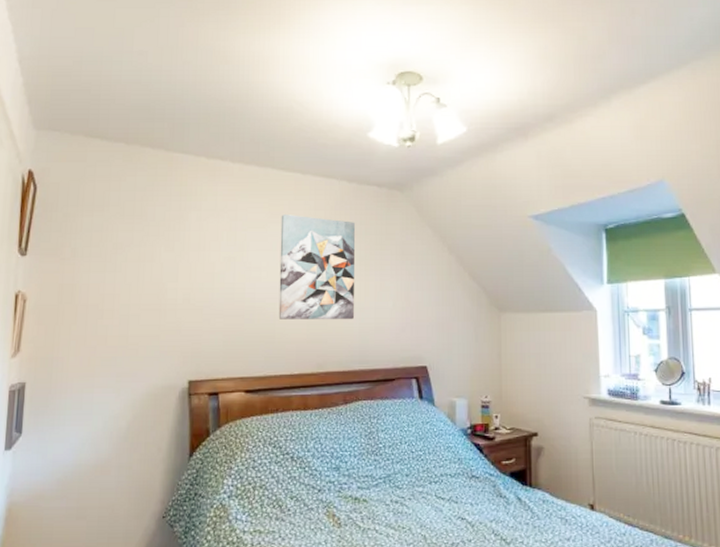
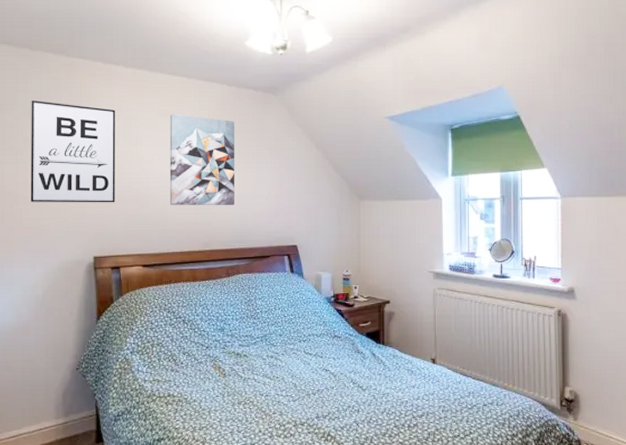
wall art: none [118,200,220,318] -> present [30,100,116,203]

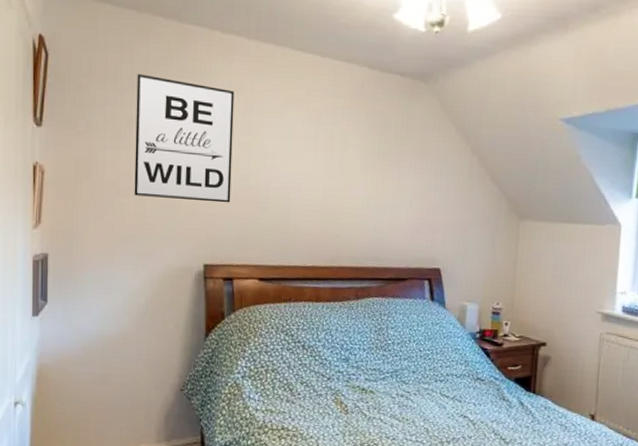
wall art: present [169,114,235,205] -> none [293,100,375,215]

